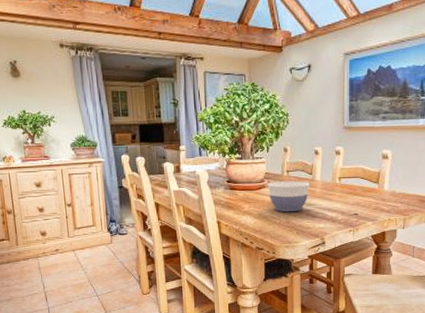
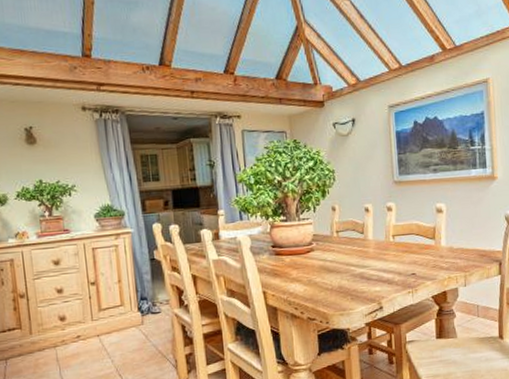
bowl: present [267,181,310,212] -> none [315,241,362,277]

